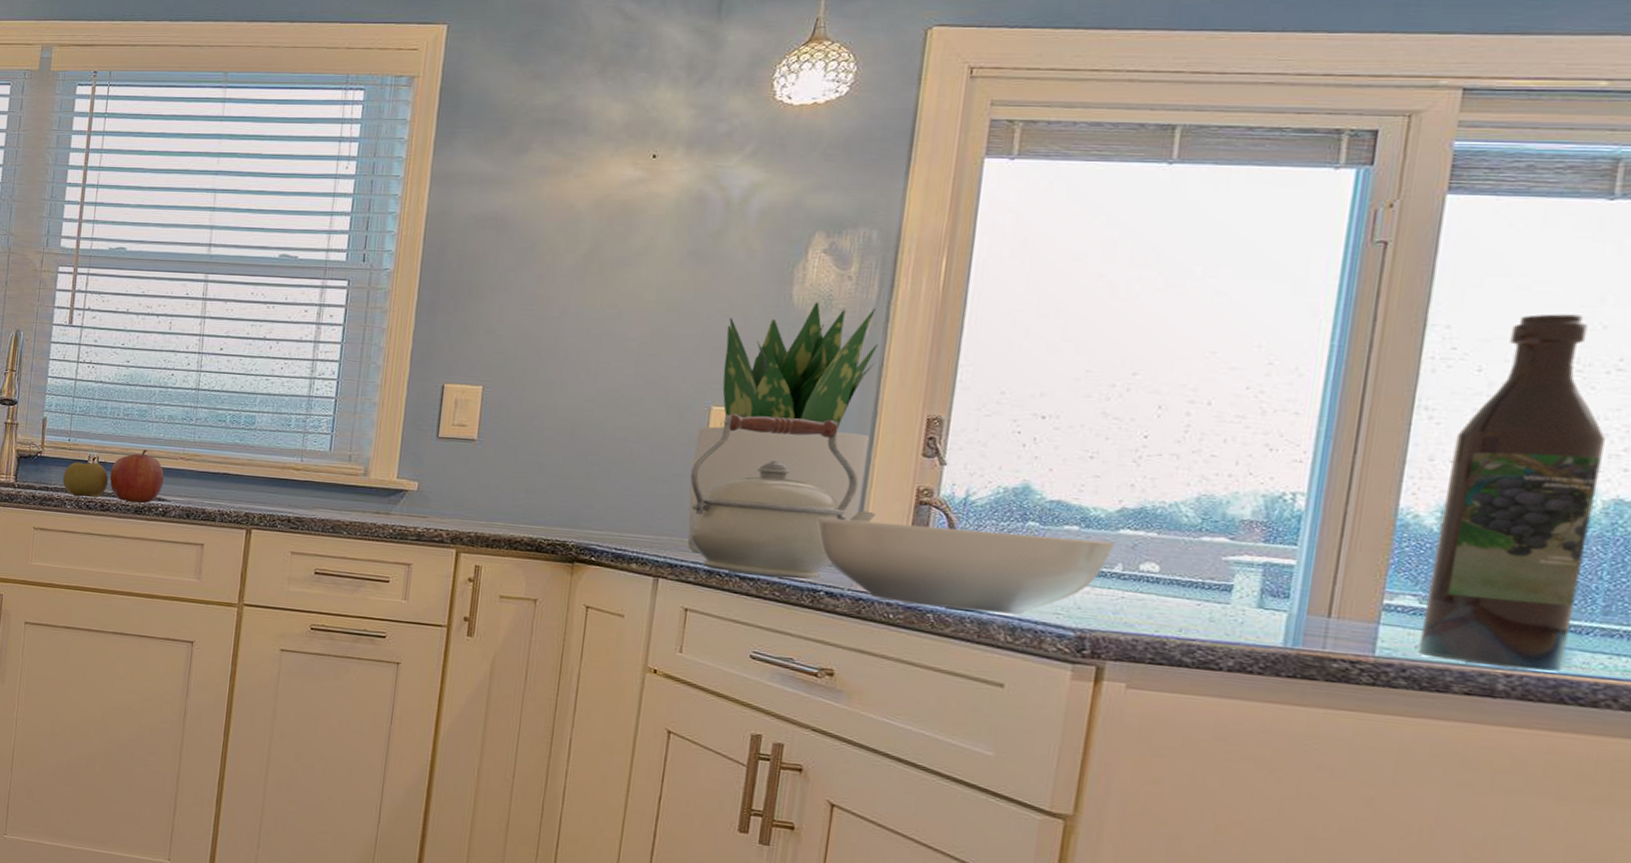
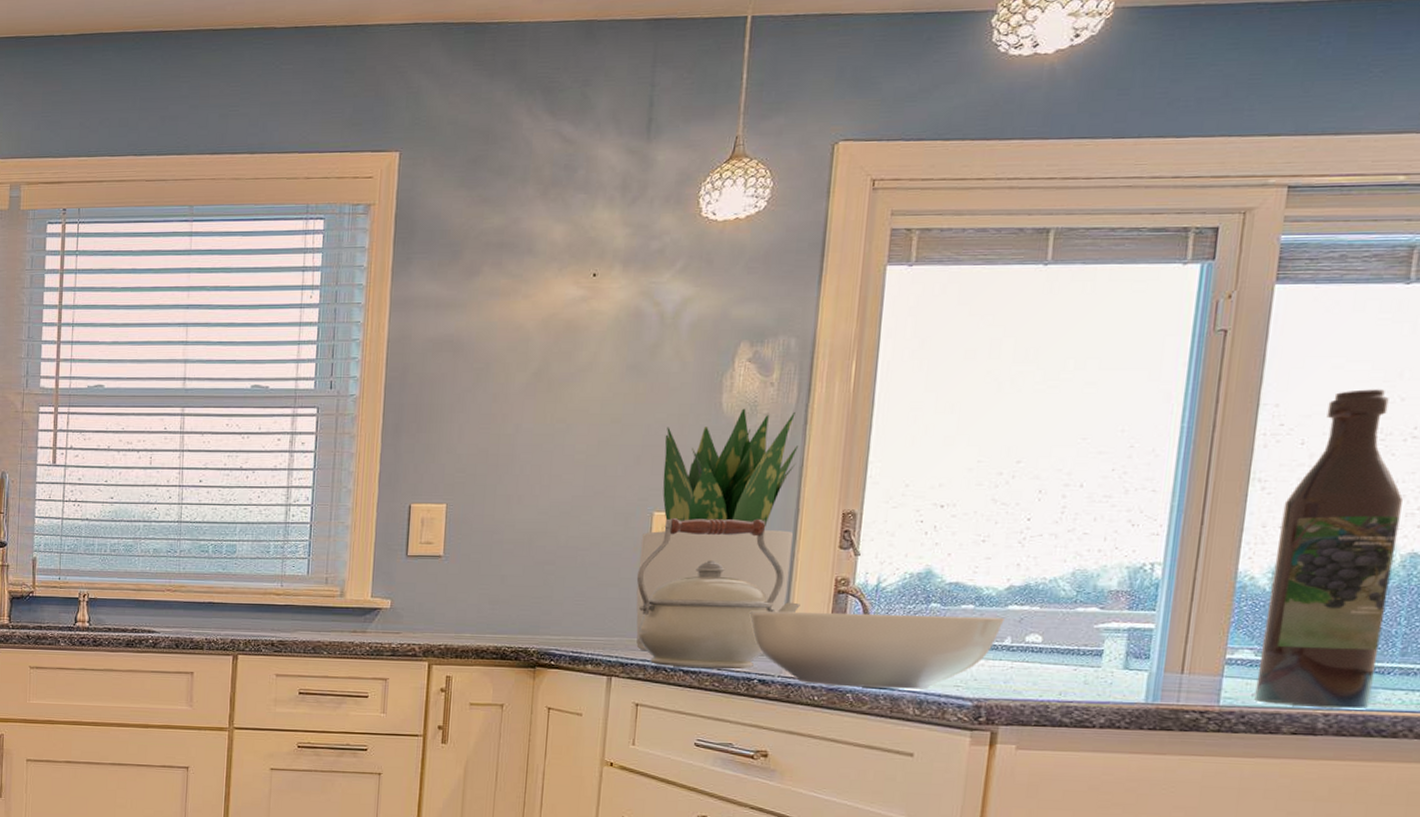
fruit: present [62,462,109,498] -> none [55,599,100,634]
fruit: present [109,449,164,504] -> none [100,584,153,637]

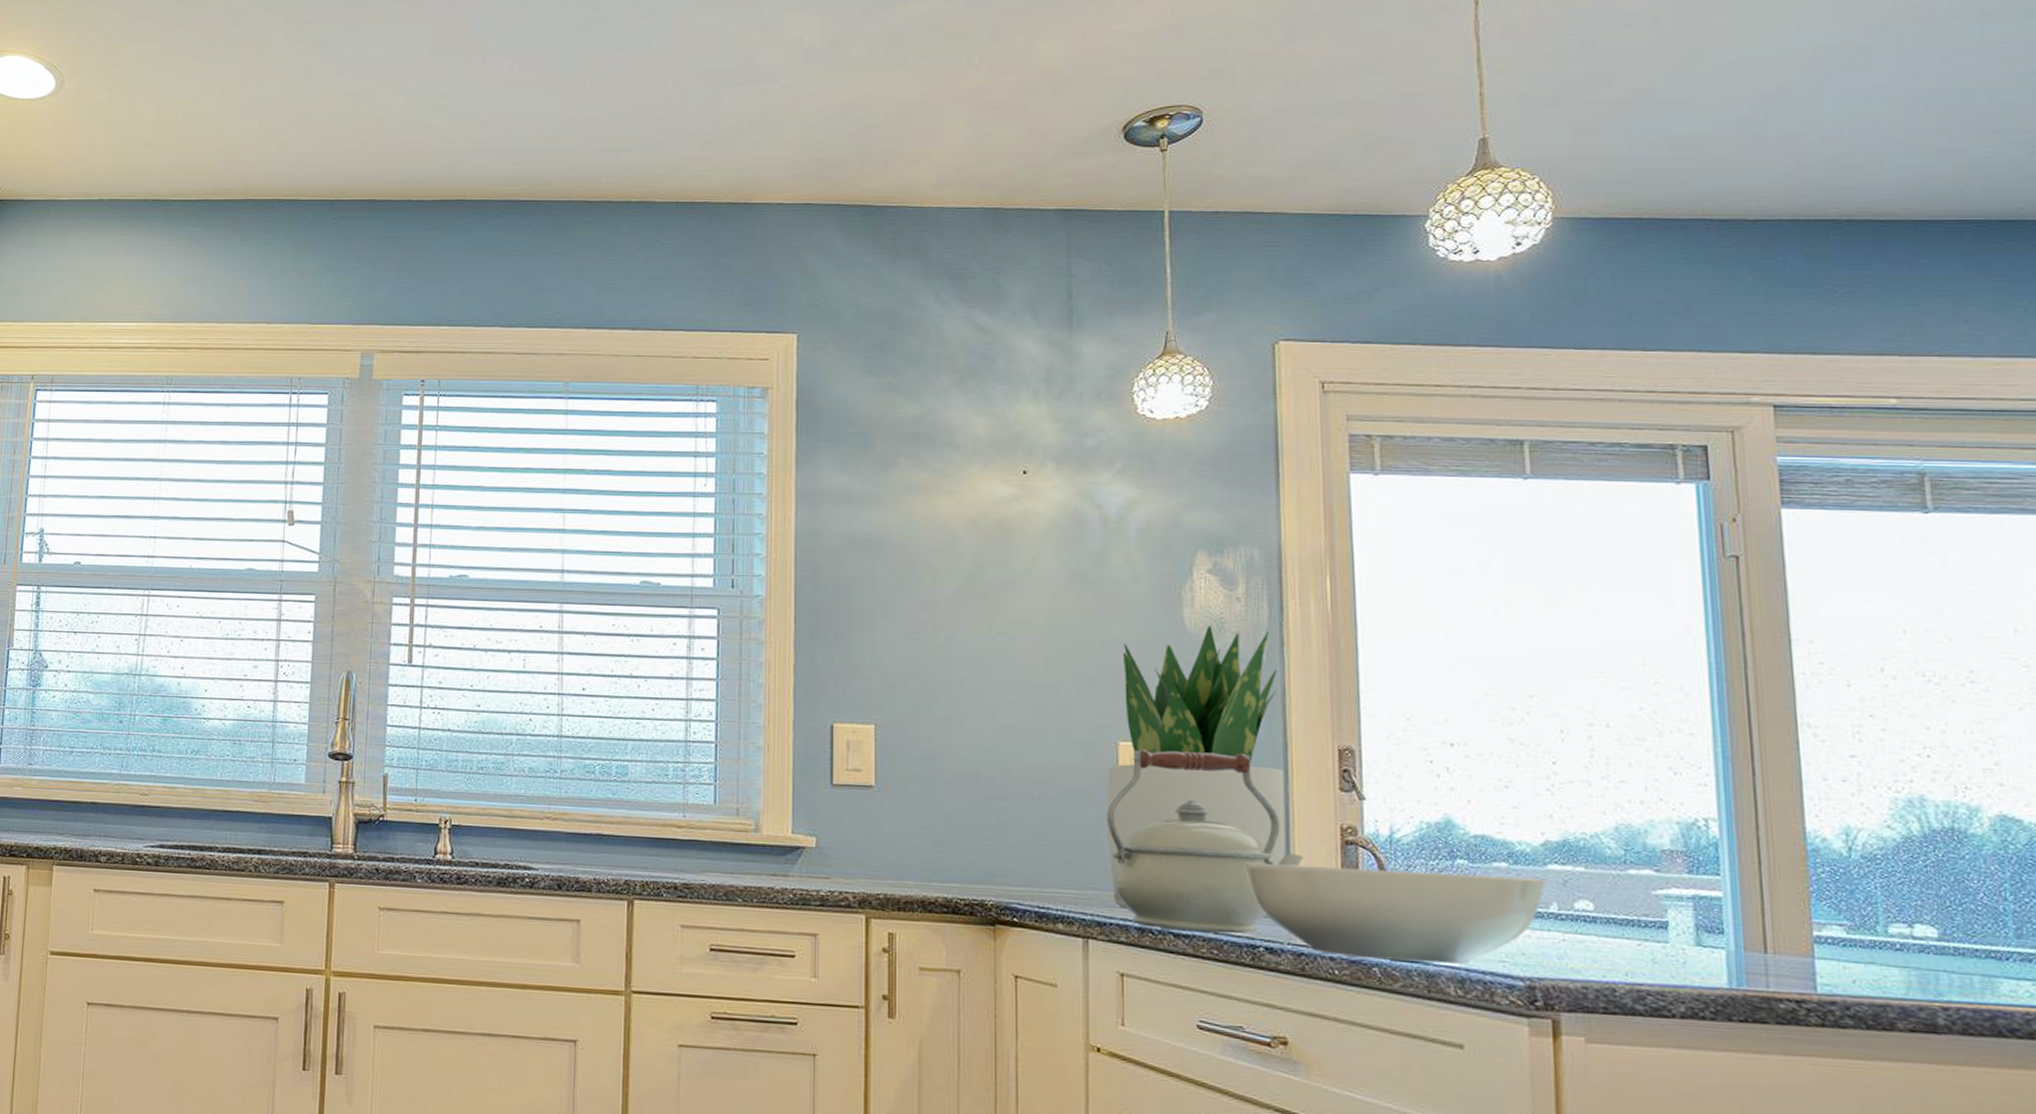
wine bottle: present [1254,389,1403,710] -> none [1842,626,1994,1003]

